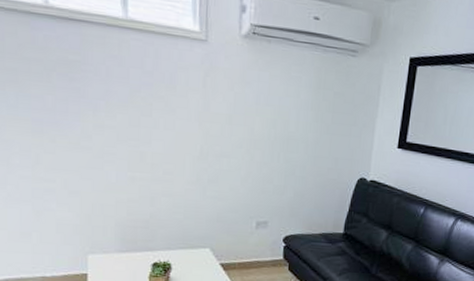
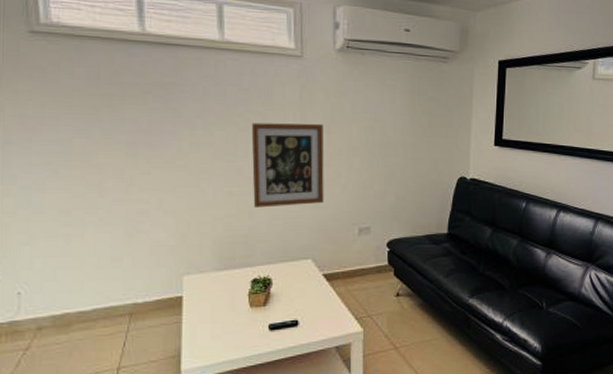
wall art: none [154,108,226,195] -> present [251,122,324,208]

